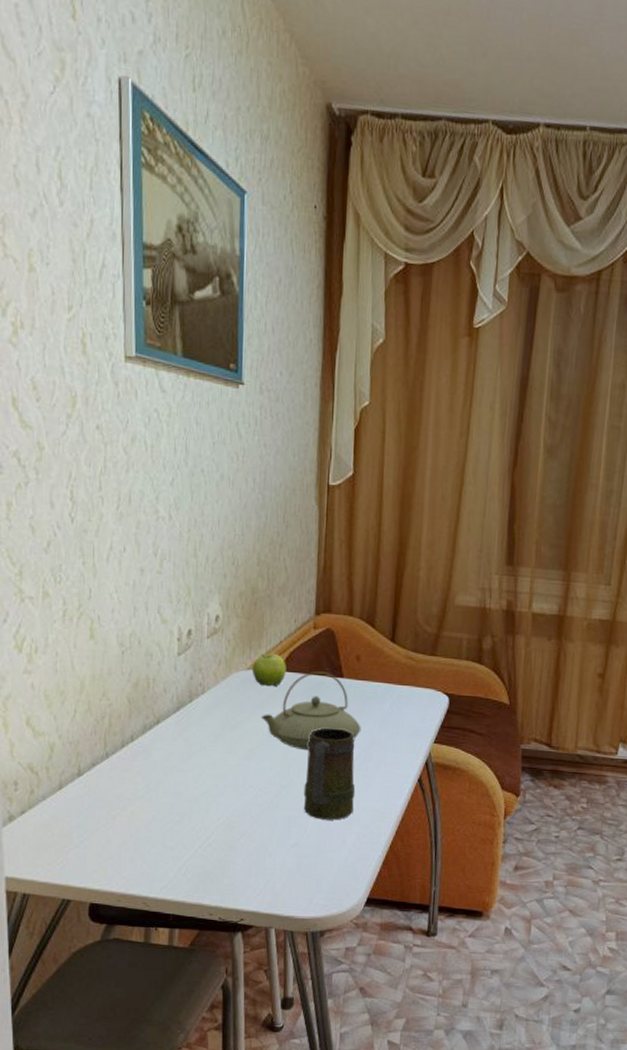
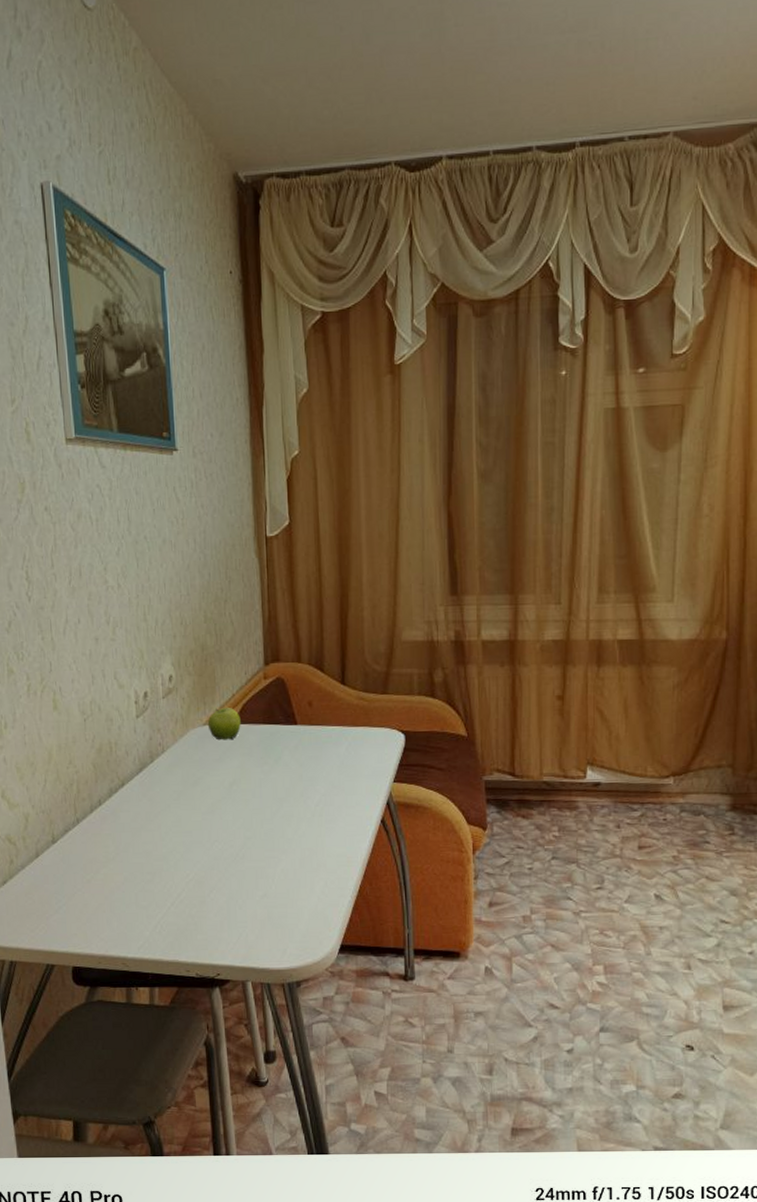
teapot: present [260,671,361,751] -> none [220,720,319,801]
mug: present [303,727,356,820] -> none [268,775,319,869]

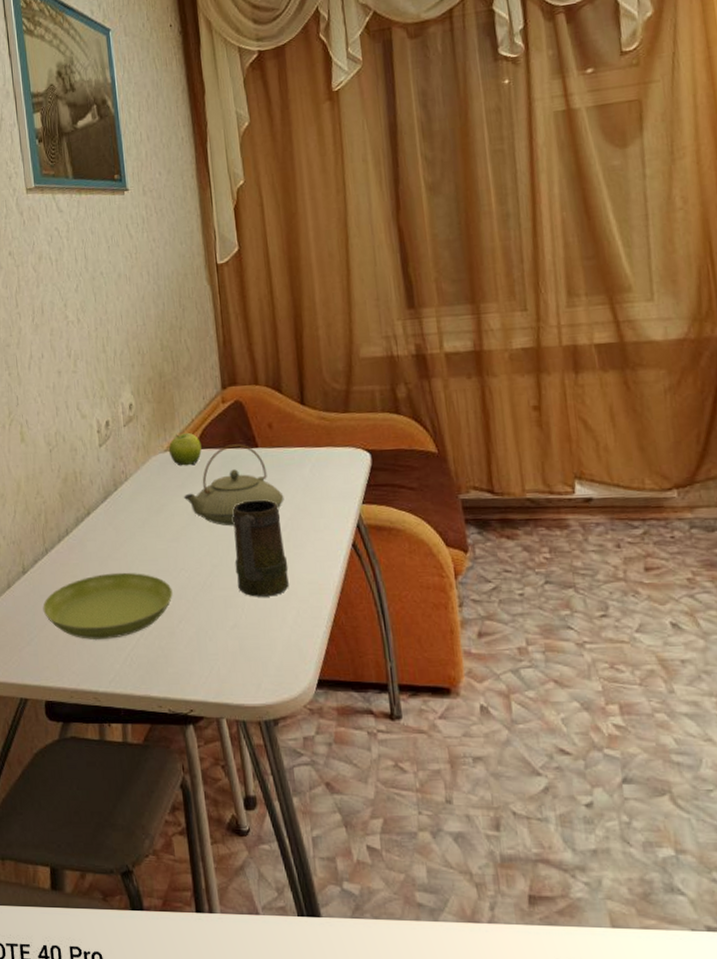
saucer: none [72,843,205,909] -> present [43,572,173,641]
teapot: none [220,720,319,801] -> present [183,444,284,526]
mug: none [268,775,319,869] -> present [232,499,289,597]

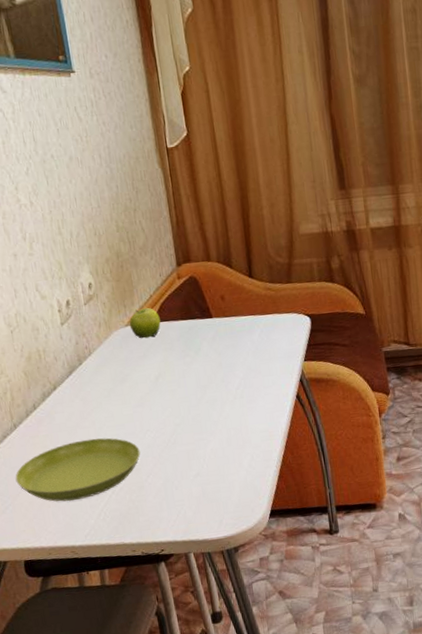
teapot: present [183,444,284,526] -> none [145,315,237,389]
mug: present [232,499,289,597] -> none [192,363,244,449]

